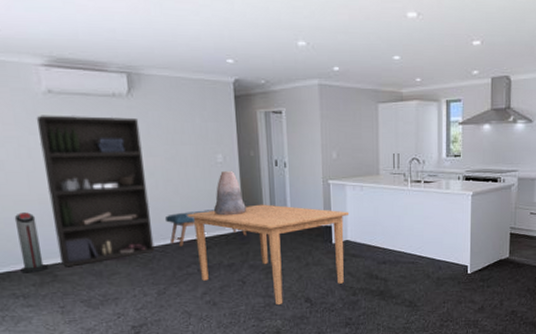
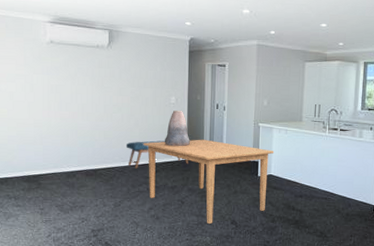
air purifier: present [14,212,47,273] -> none [15,133,34,180]
bookshelf: present [36,115,155,267] -> none [40,59,116,178]

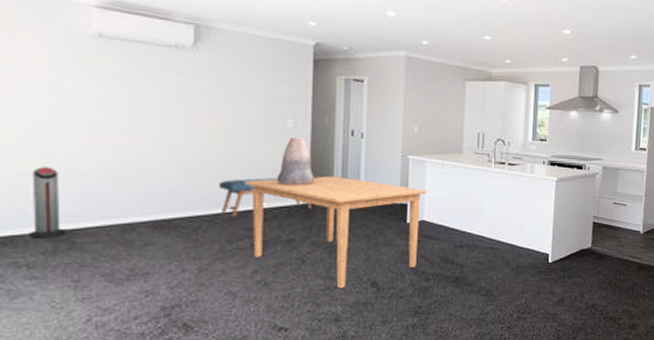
air purifier: none [15,133,34,180] -> present [29,167,64,239]

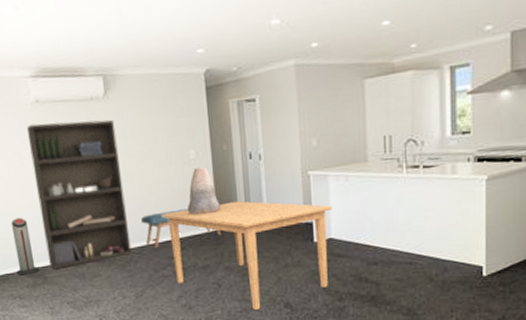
bookshelf: none [78,59,202,234] -> present [26,119,132,270]

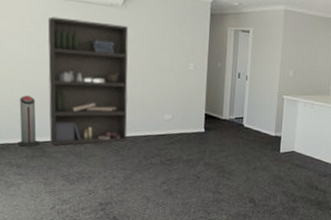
bench: present [140,209,221,248] -> none [138,110,206,139]
dining table: present [161,201,333,311] -> none [157,110,299,202]
decorative urn: present [188,167,220,215] -> none [181,78,208,118]

